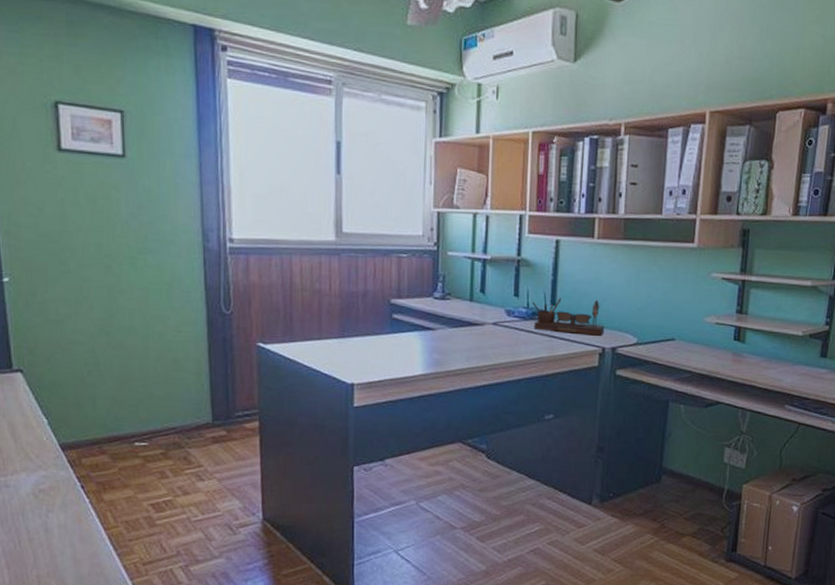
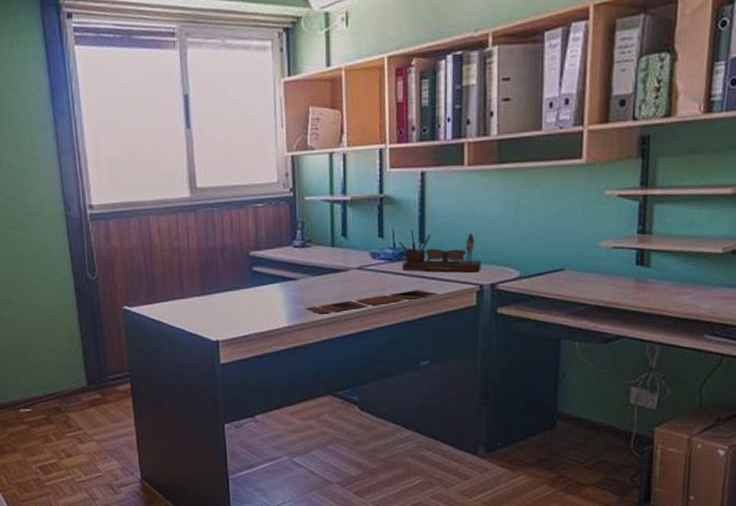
papers: none [440,348,565,365] -> present [304,290,438,314]

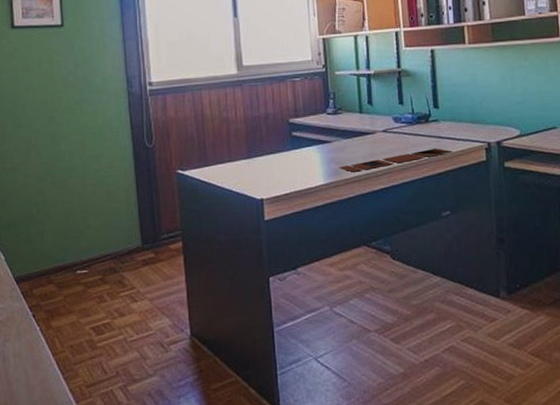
desk organizer: present [399,232,481,273] -> none [417,98,487,133]

